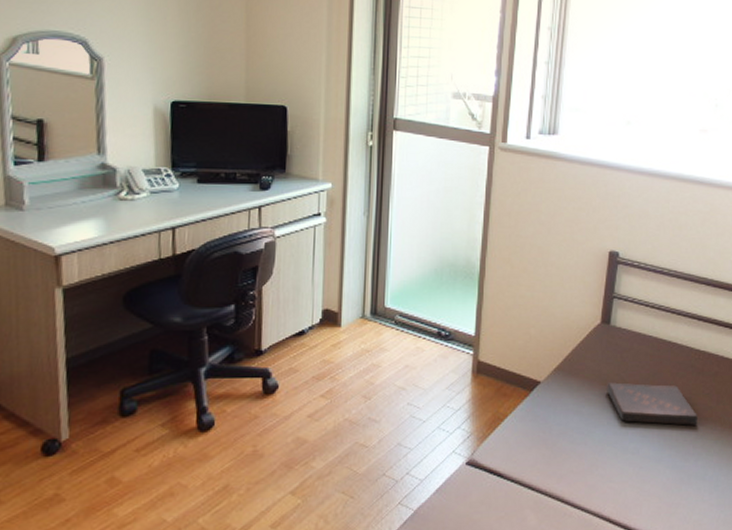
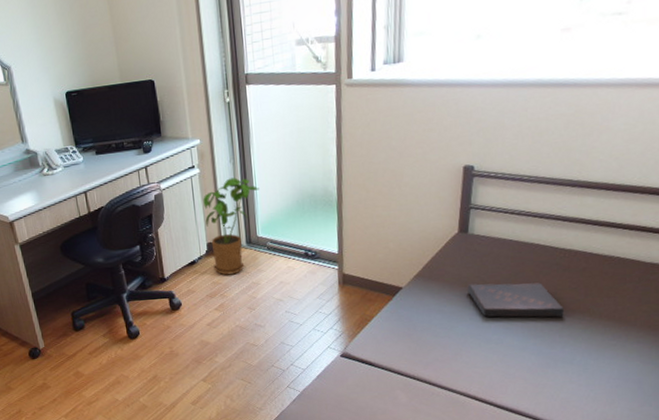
house plant: none [324,233,394,353] -> present [203,177,259,276]

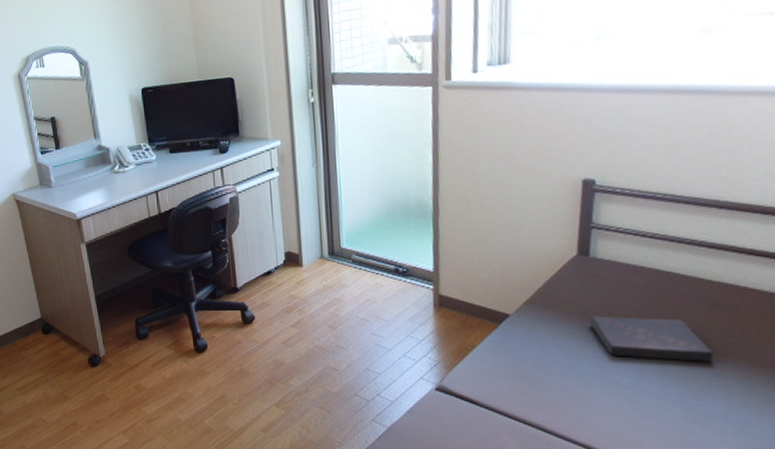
house plant: present [203,177,259,276] -> none [282,182,345,289]

